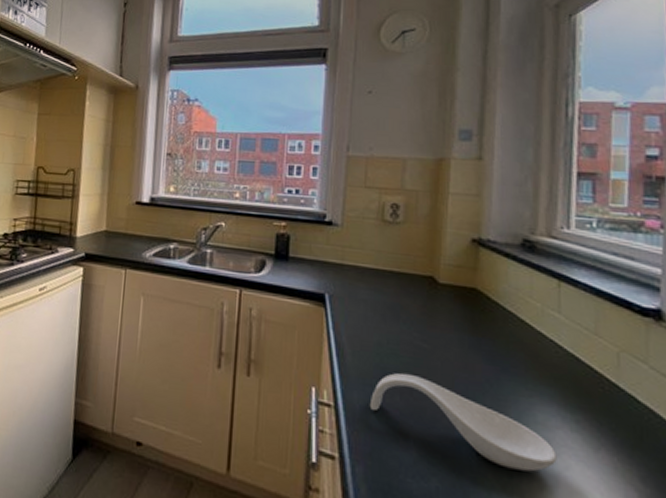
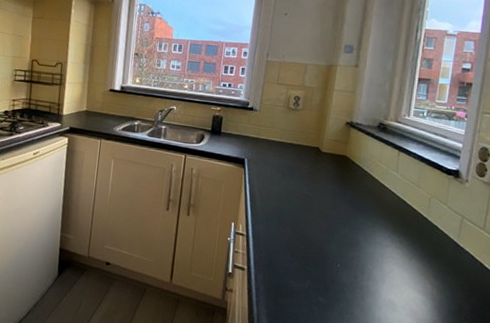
spoon rest: present [369,373,557,472] -> none [269,212,386,274]

